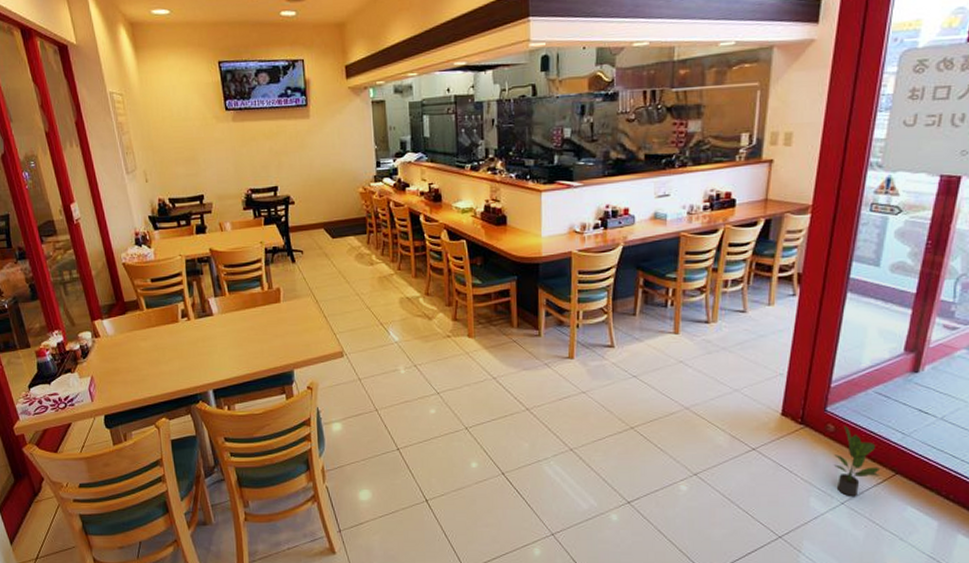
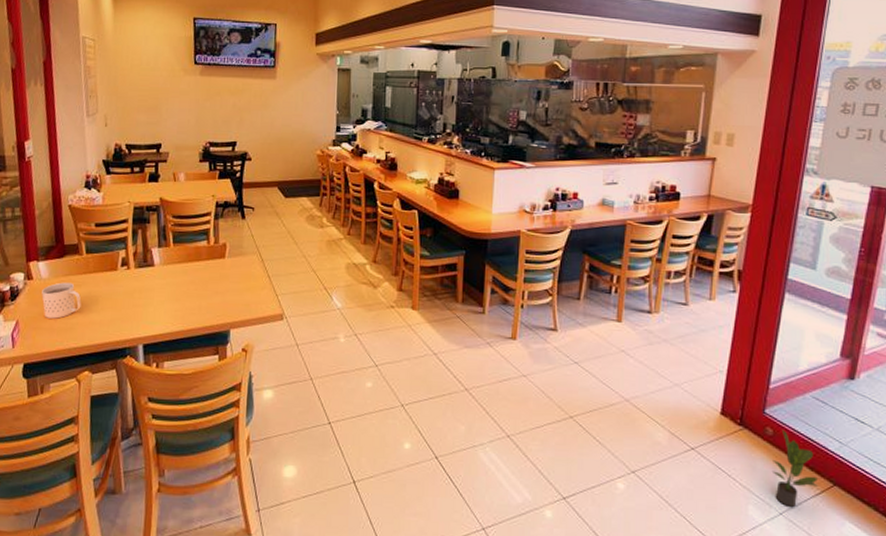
mug: none [110,337,150,372] -> present [41,282,82,319]

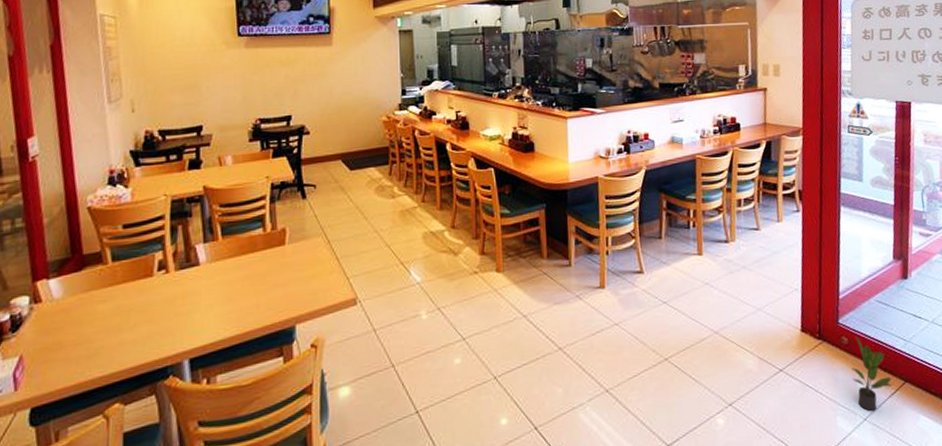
mug: present [41,282,82,319] -> none [54,299,108,347]

